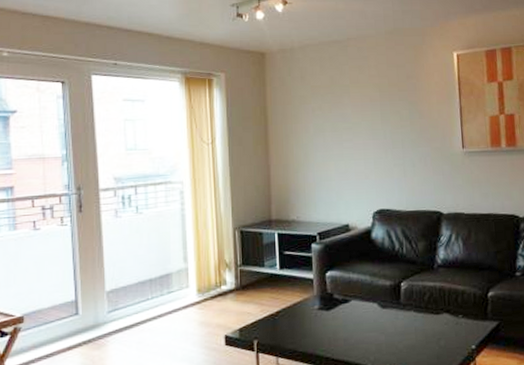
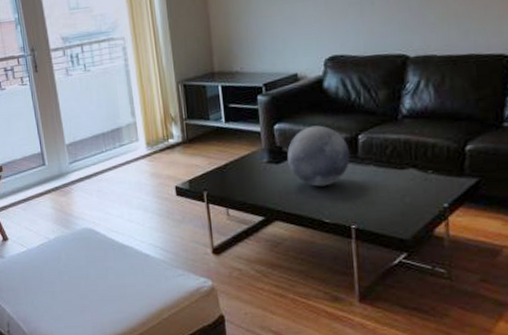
decorative orb: none [337,273,394,333] -> present [287,125,351,187]

